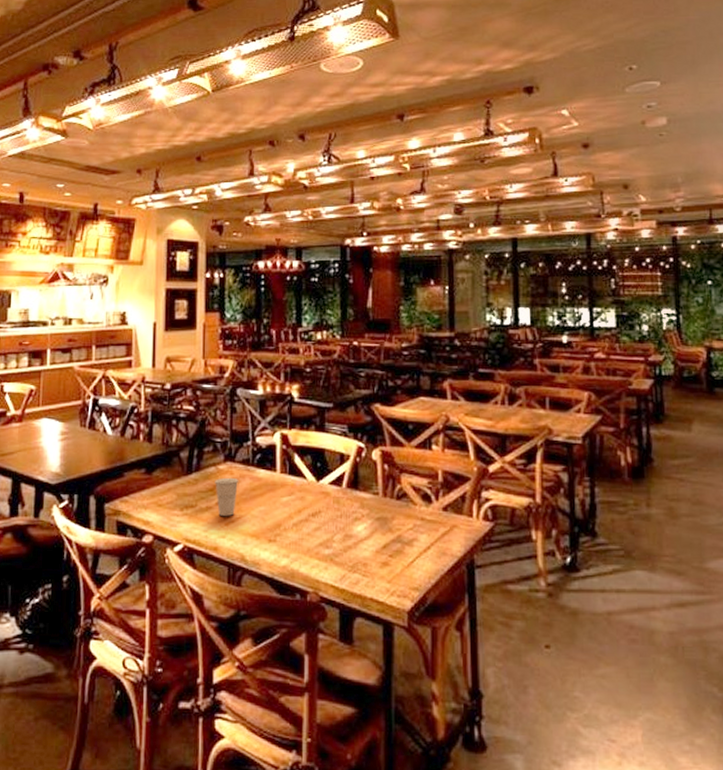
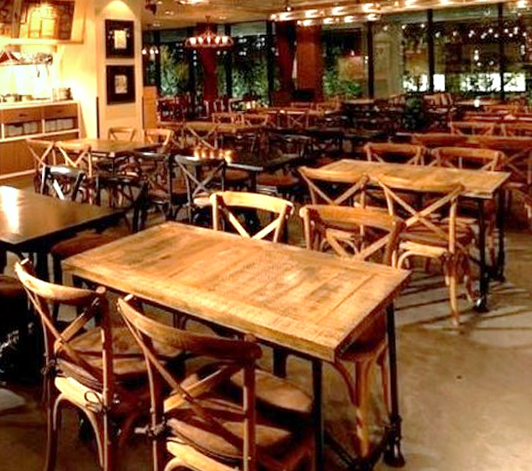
cup: present [215,477,239,516] -> none [158,235,180,269]

